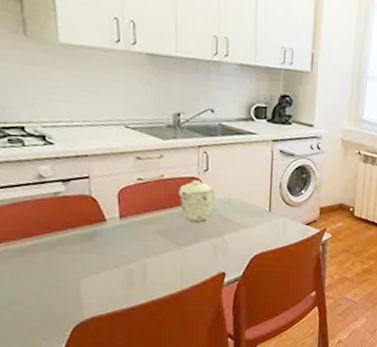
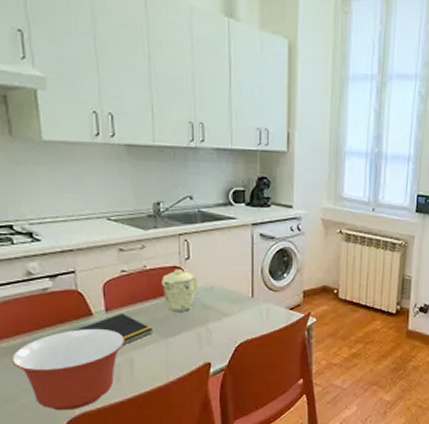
mixing bowl: none [18,234,138,315] -> present [11,329,125,411]
notepad: none [84,221,168,252] -> present [72,314,153,345]

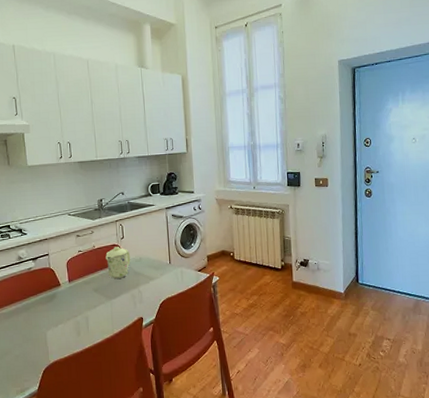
mixing bowl: present [11,329,125,411] -> none [8,295,82,360]
notepad: present [72,314,153,345] -> none [47,283,101,307]

